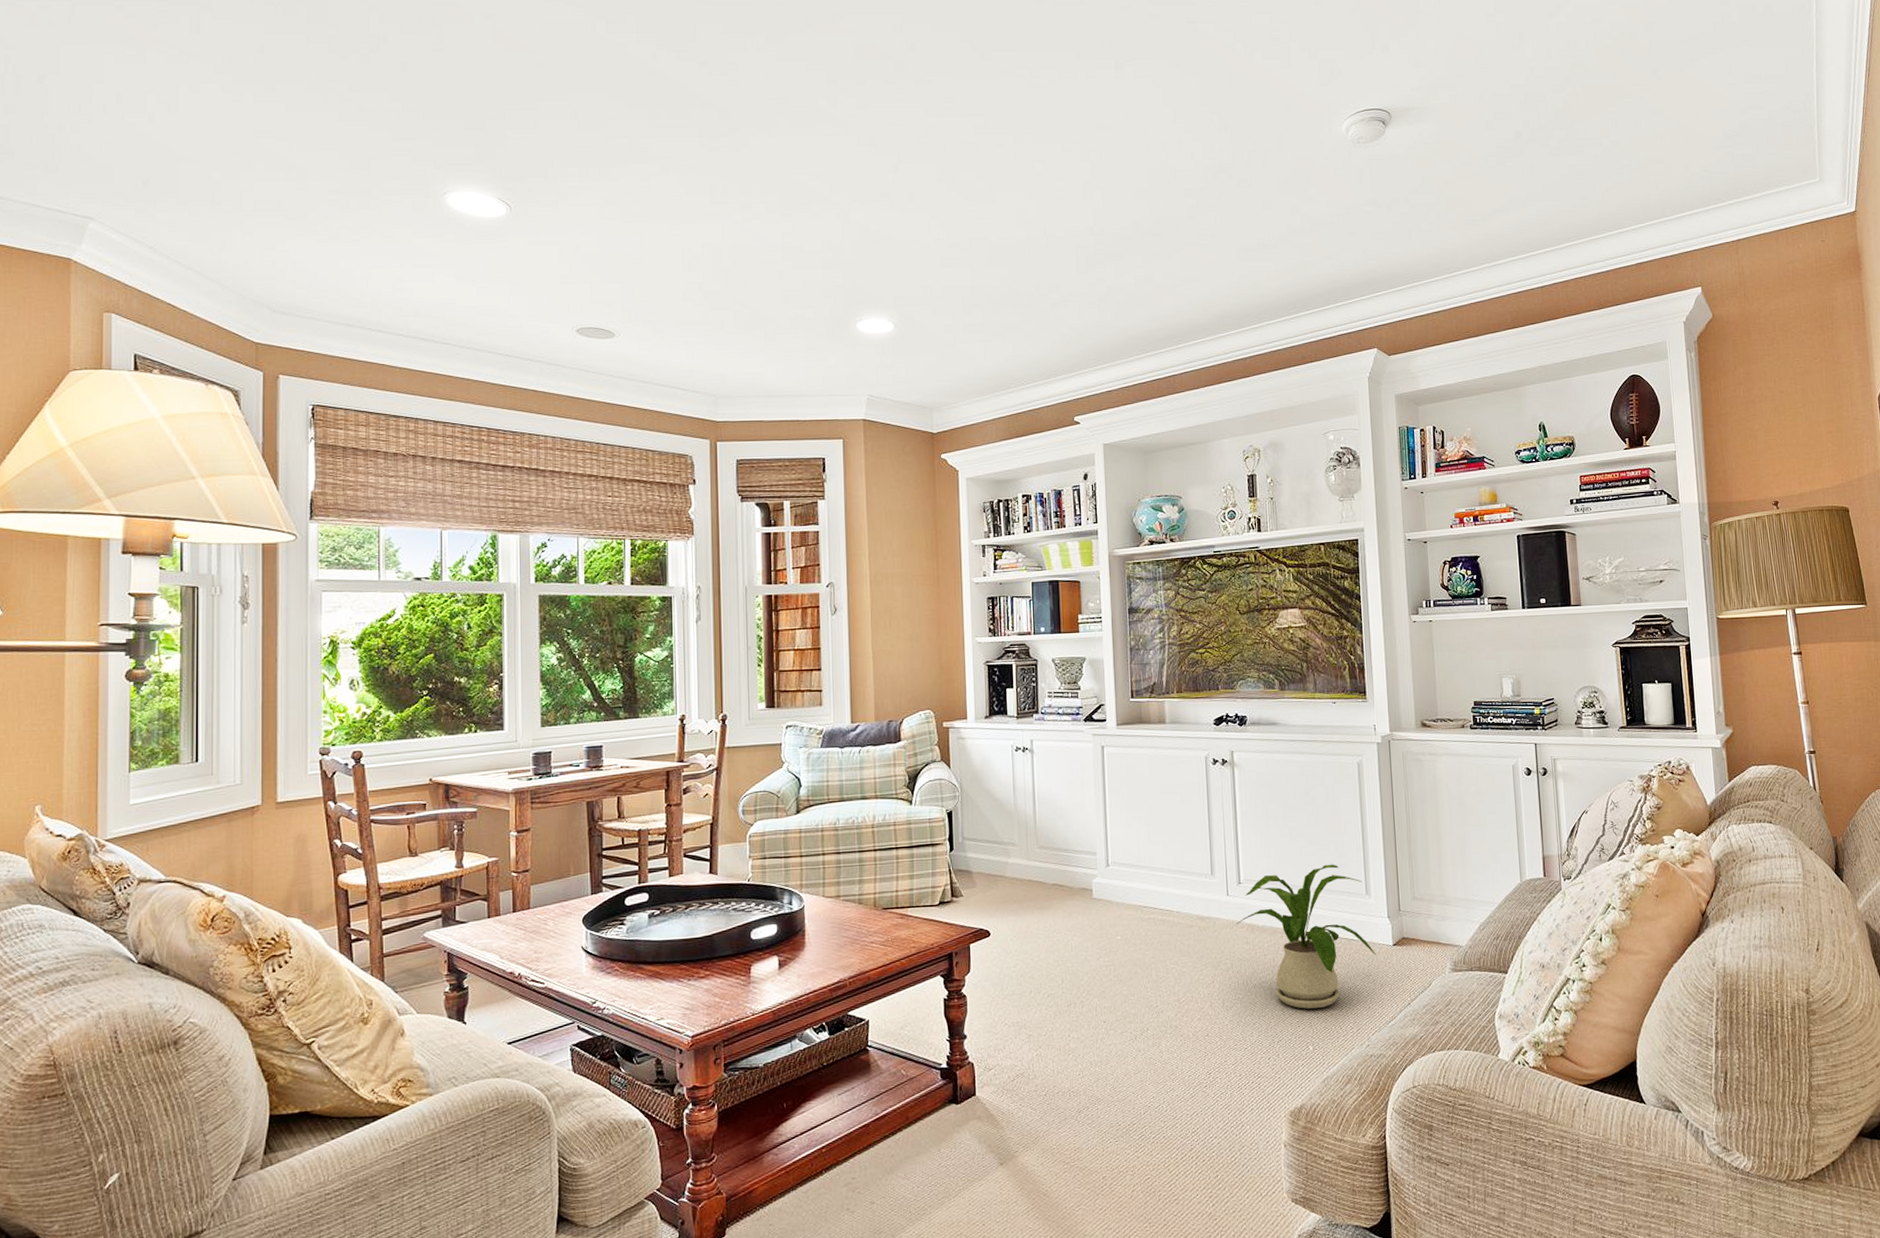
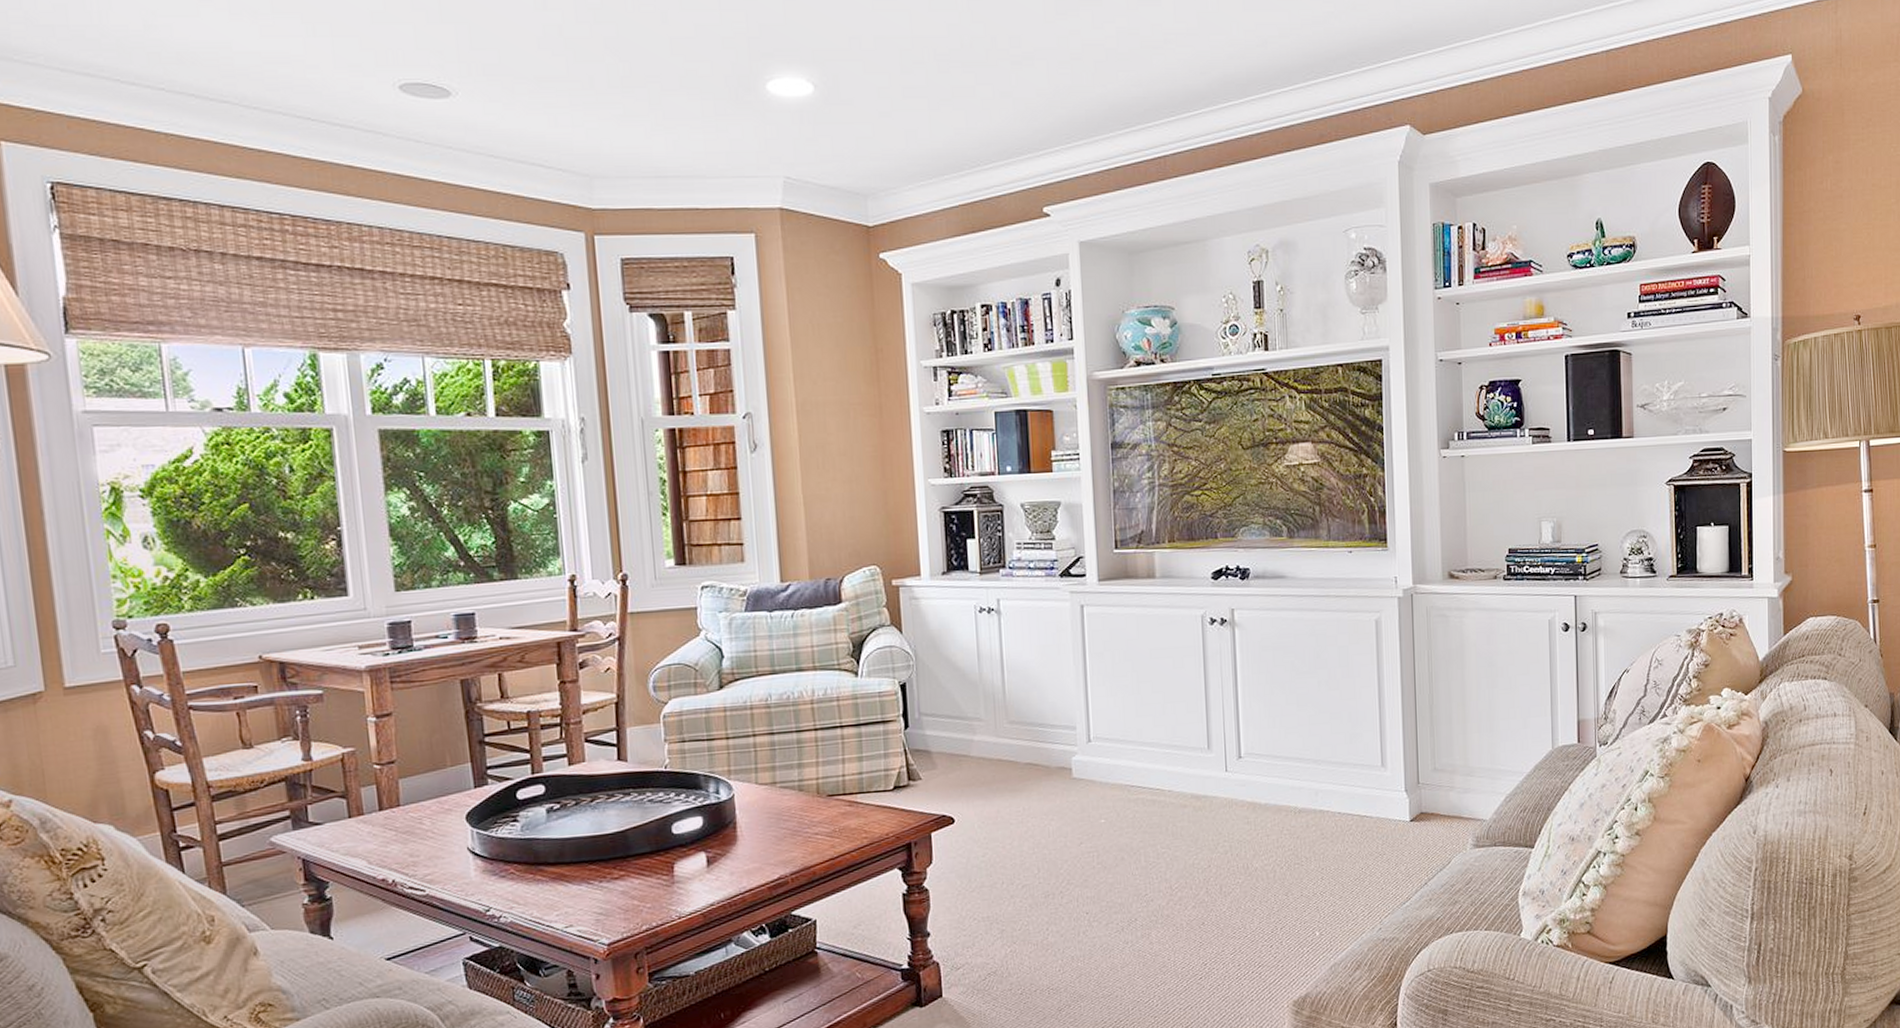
house plant: present [1236,864,1376,1009] -> none [1235,734,1391,893]

